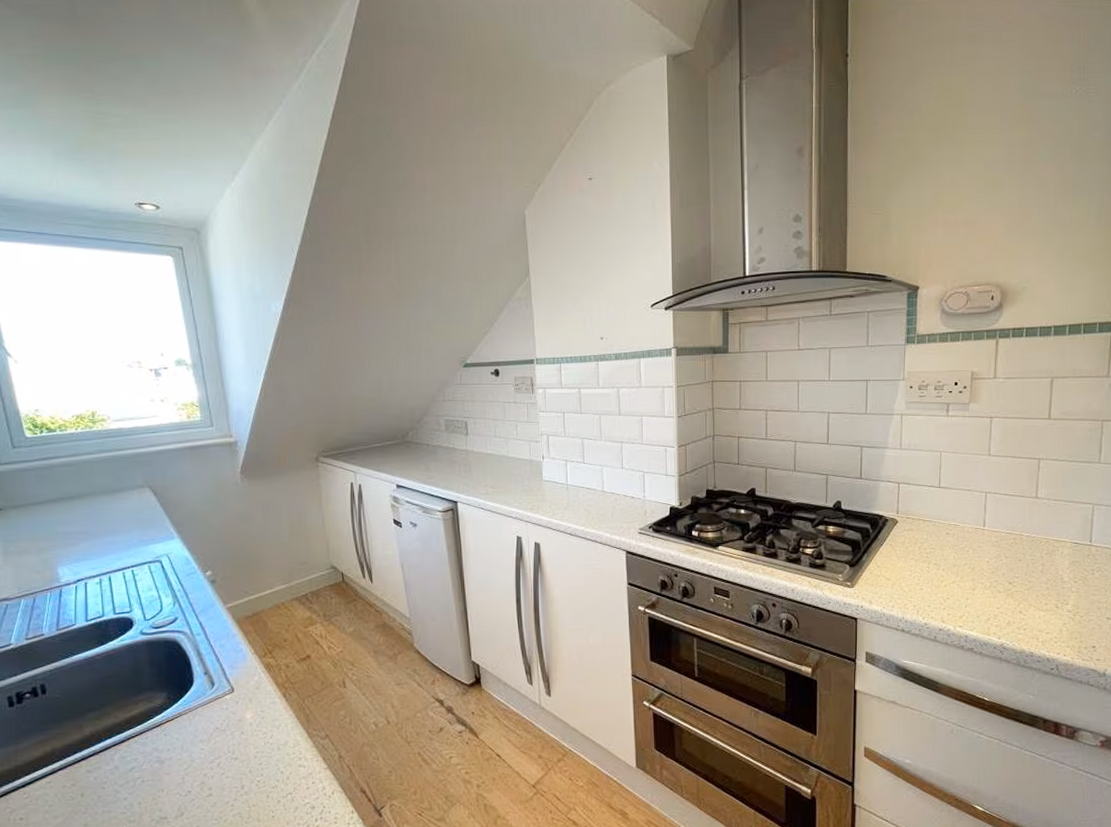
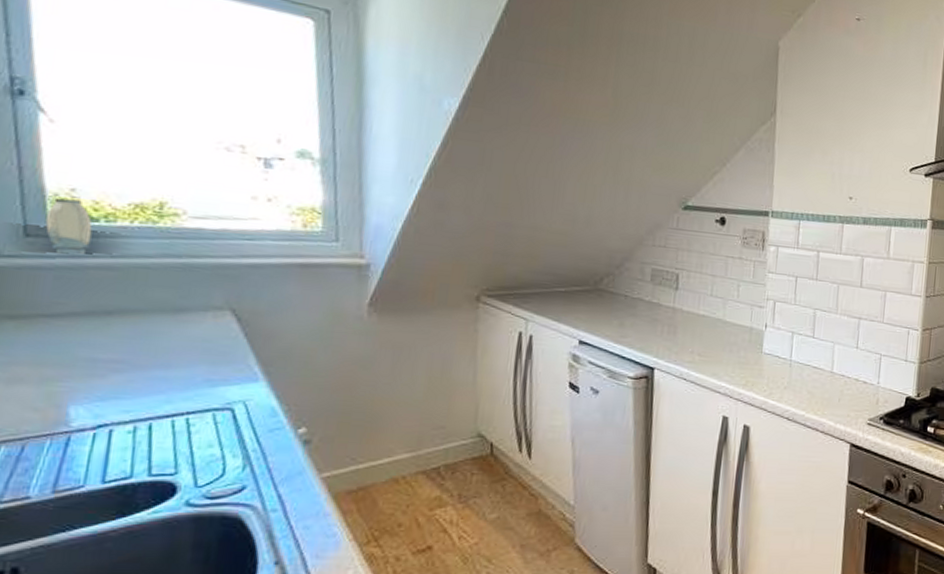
vase: none [24,417,53,459] -> present [46,198,93,256]

